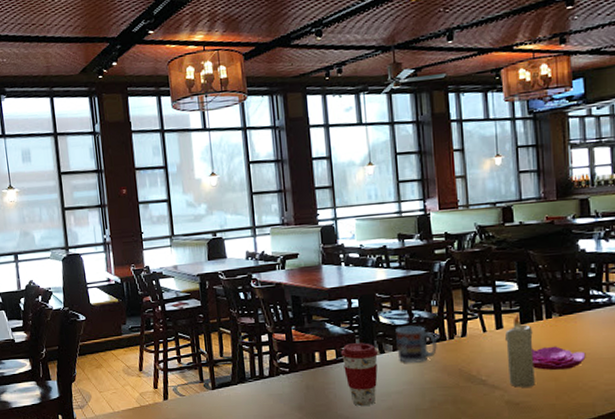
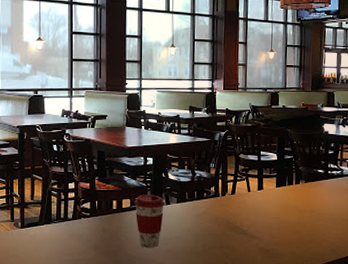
cup: present [396,325,437,363] -> none [180,183,212,214]
candle: present [504,315,535,387] -> none [263,180,285,238]
flower: present [532,346,586,370] -> none [282,206,321,225]

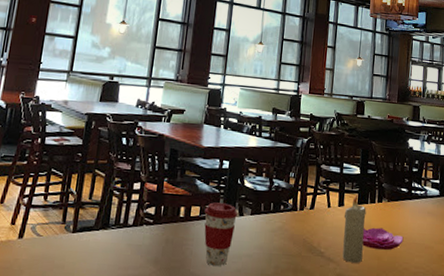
candle: none [263,180,285,238] -> present [342,196,366,263]
flower: none [282,206,321,225] -> present [362,227,404,250]

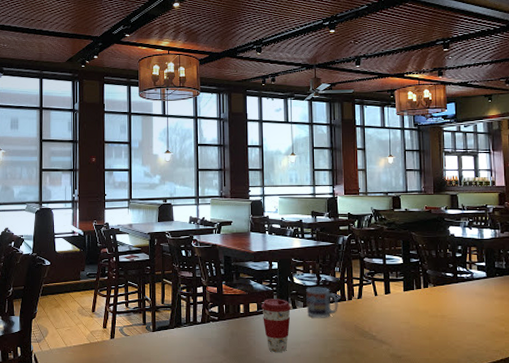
cup: none [254,192,289,229] -> present [306,287,338,318]
candle: present [342,196,366,263] -> none [391,283,414,343]
flower: present [362,227,404,250] -> none [412,311,453,330]

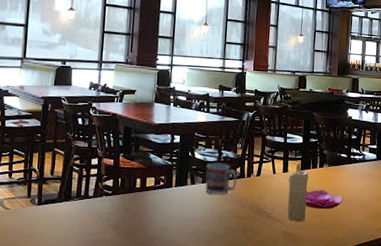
coffee cup: present [260,299,292,353] -> none [158,173,190,230]
candle: none [391,283,414,343] -> present [287,162,309,221]
flower: none [412,311,453,330] -> present [305,190,343,209]

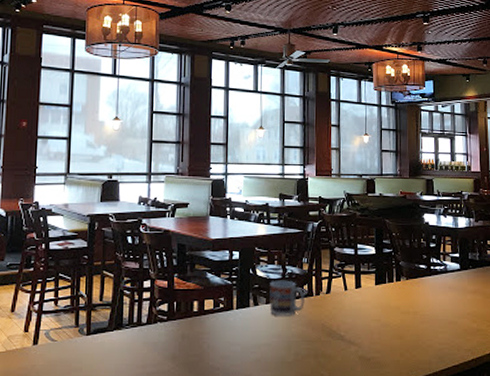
candle: present [287,162,309,221] -> none [362,276,385,344]
flower: present [305,190,343,209] -> none [383,307,426,328]

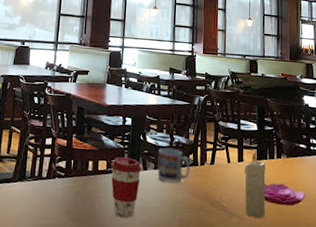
coffee cup: none [217,294,253,358] -> present [110,157,142,219]
candle: none [362,276,385,344] -> present [244,152,266,218]
flower: none [383,307,426,328] -> present [264,183,305,206]

